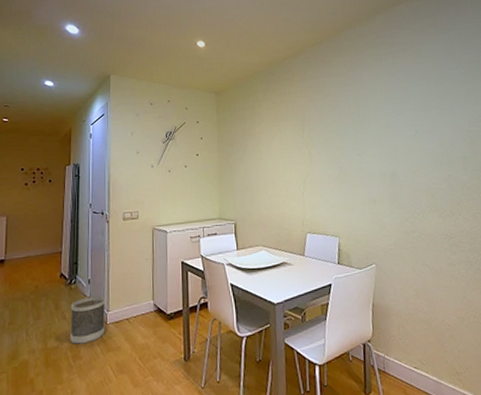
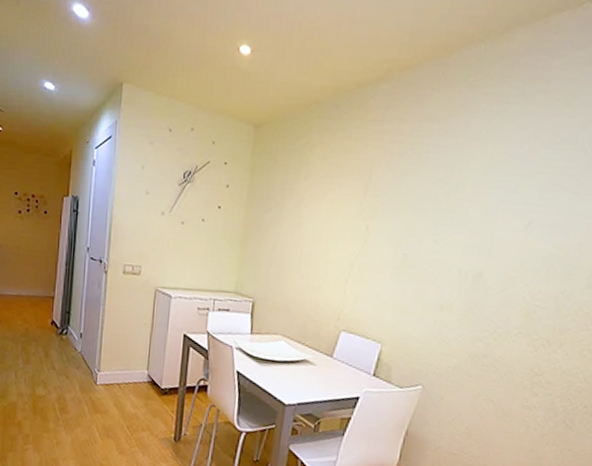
wastebasket: present [70,296,106,344] -> none [58,351,97,400]

